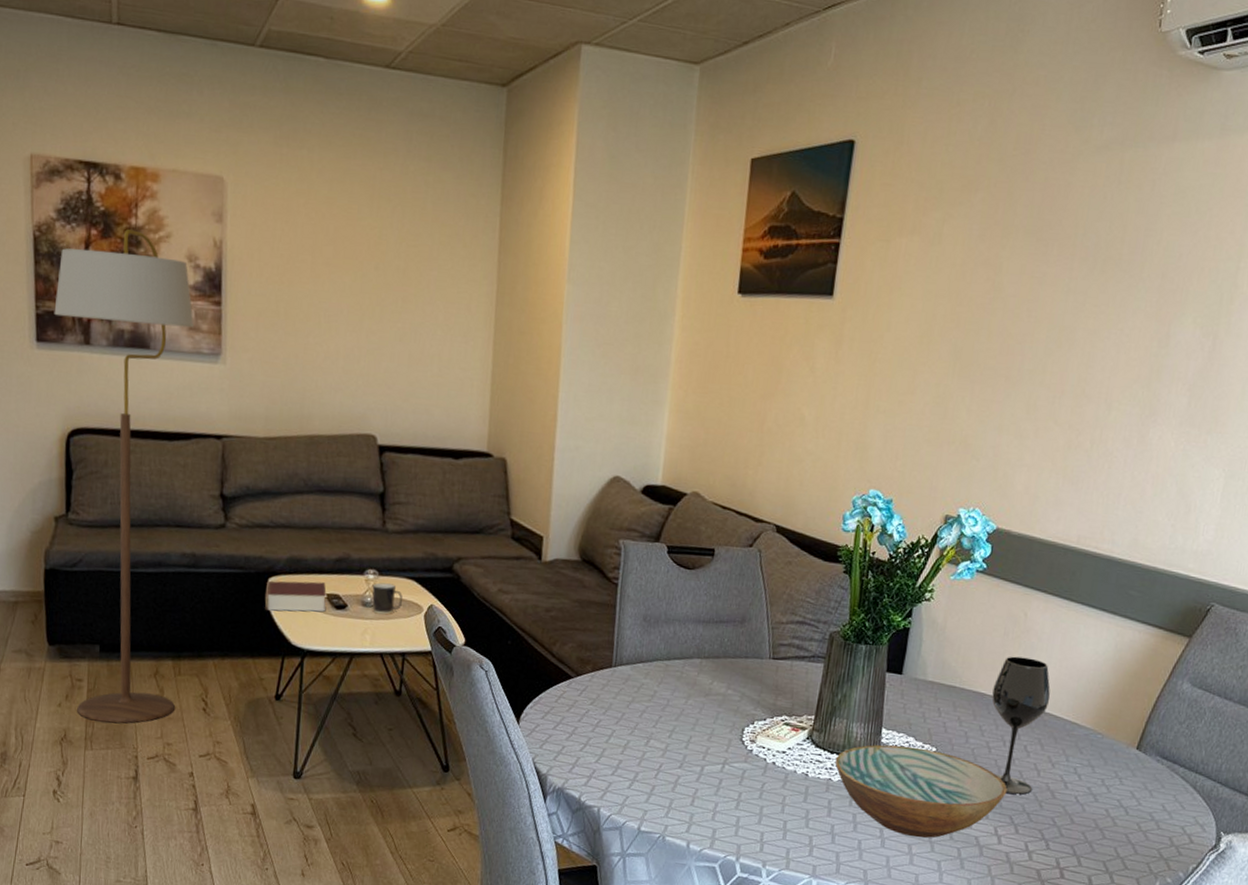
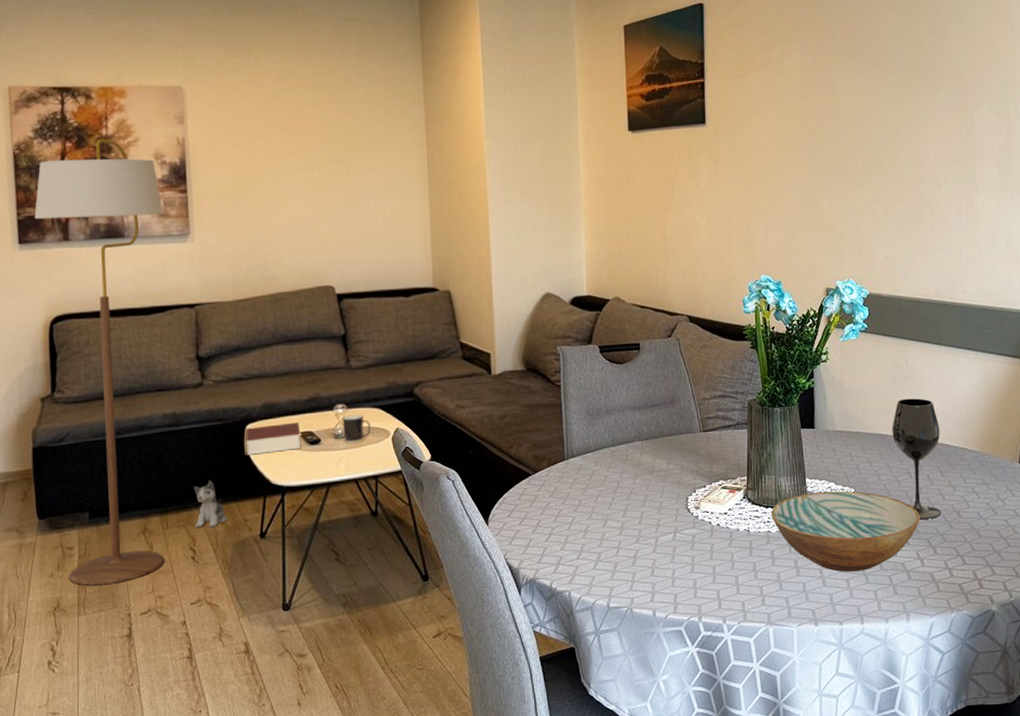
plush toy: none [208,631,242,681] -> present [193,480,227,528]

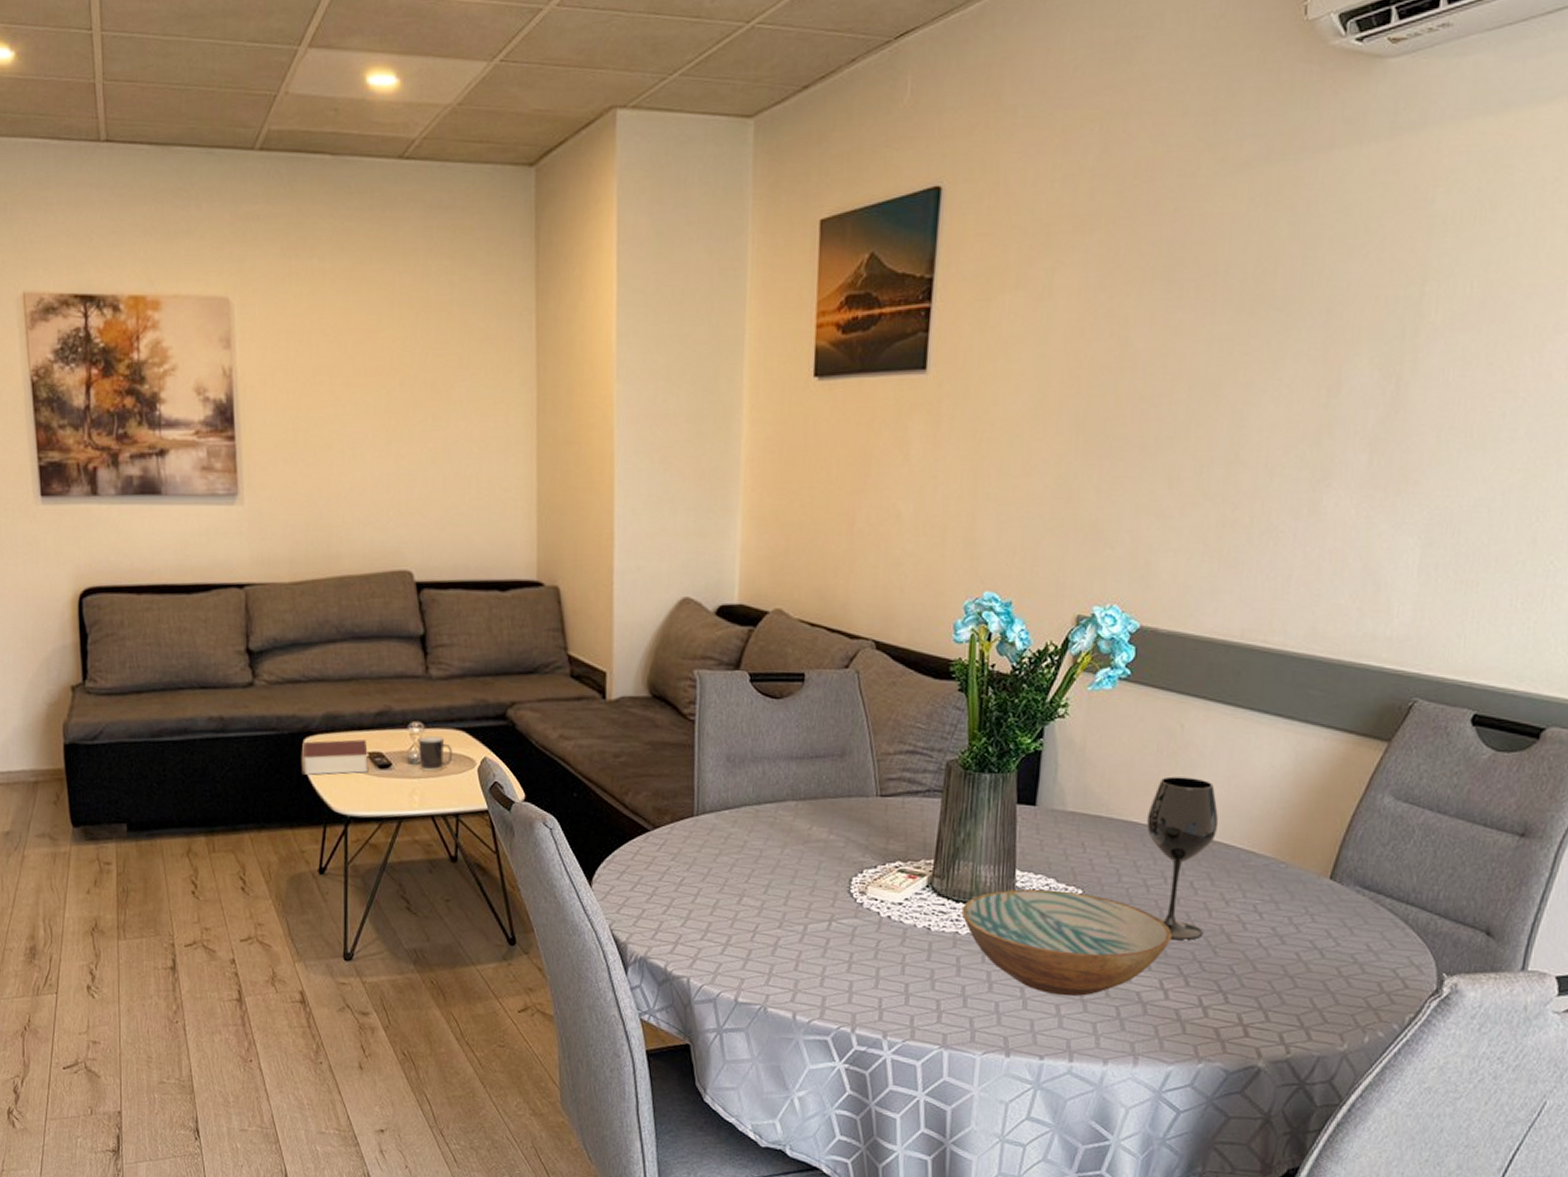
floor lamp: present [34,139,164,586] -> none [57,365,211,909]
plush toy: present [193,480,227,528] -> none [243,800,281,855]

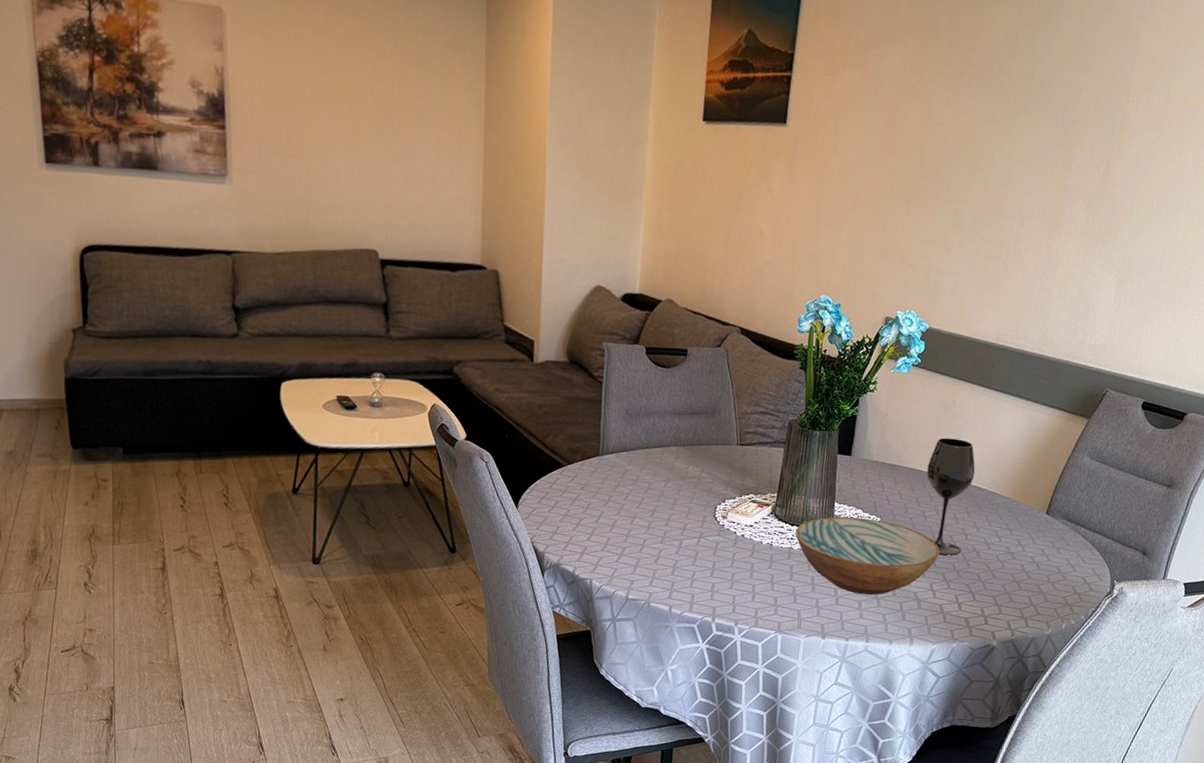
book: present [301,739,369,775] -> none [279,385,337,413]
mug: present [418,736,452,772] -> none [379,385,407,414]

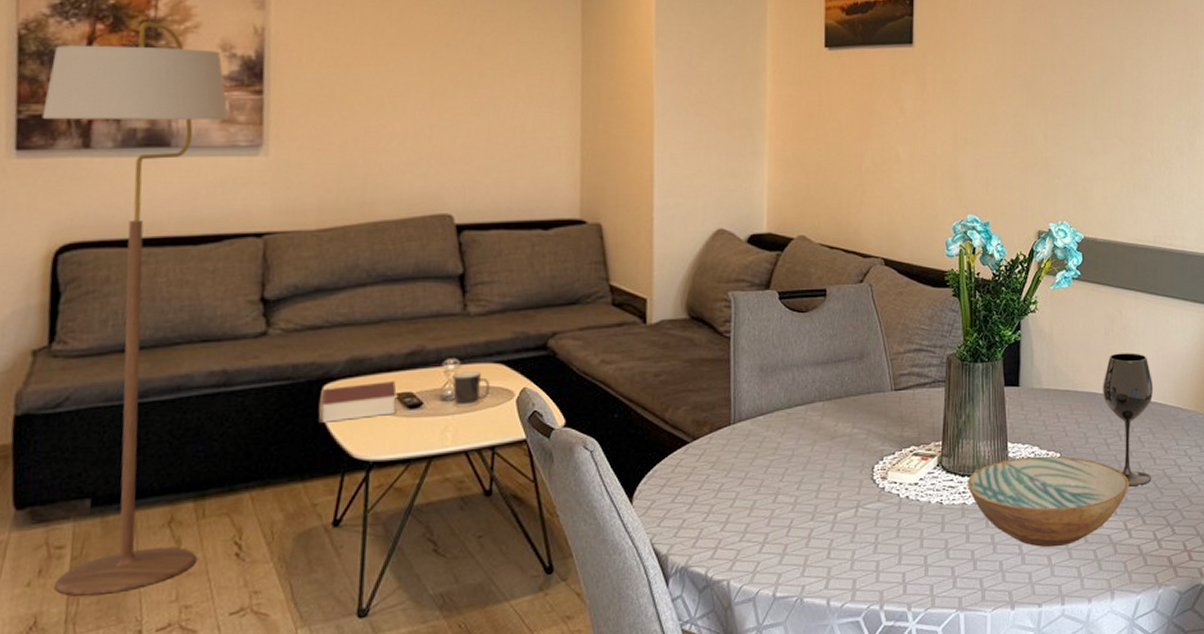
floor lamp: none [61,56,199,520] -> present [42,22,228,596]
book: none [279,385,337,413] -> present [318,381,397,423]
mug: none [379,385,407,414] -> present [452,371,490,407]

